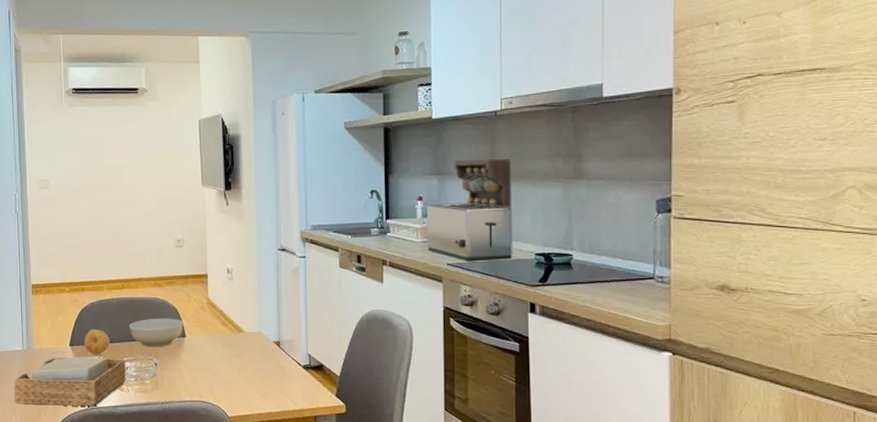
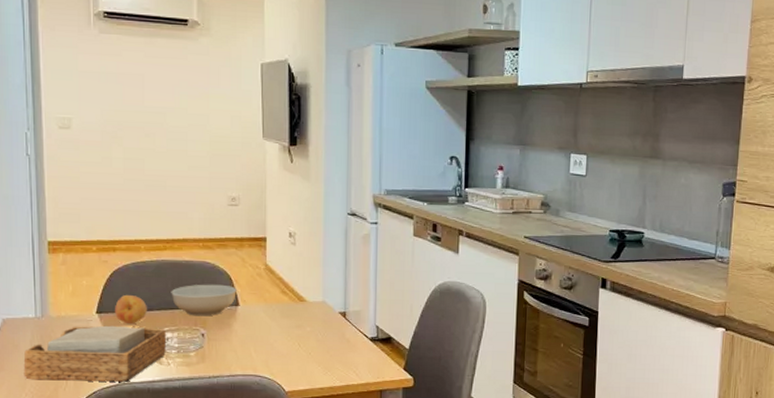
toaster: present [426,203,513,262] -> none [505,174,591,236]
spice rack: present [454,159,511,208] -> none [536,131,593,184]

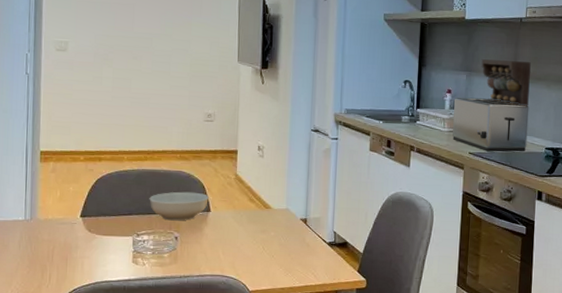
napkin holder: present [23,325,167,382] -> none [11,228,143,280]
fruit: present [114,294,147,325] -> none [96,200,127,228]
toaster: none [505,174,591,236] -> present [452,97,529,152]
spice rack: none [536,131,593,184] -> present [481,59,531,106]

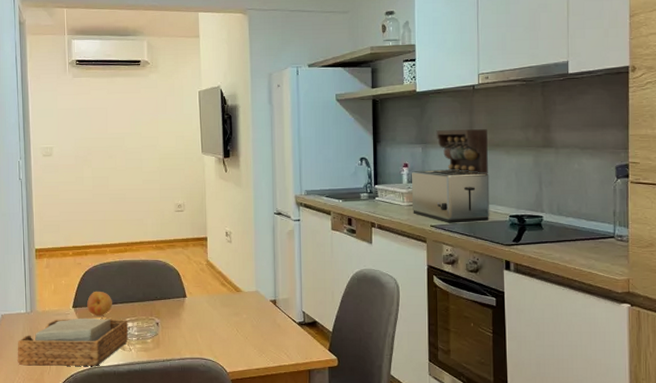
napkin holder: none [11,228,143,280] -> present [17,318,129,366]
fruit: none [96,200,127,228] -> present [86,291,112,316]
bowl: present [149,191,209,221] -> none [131,279,184,308]

